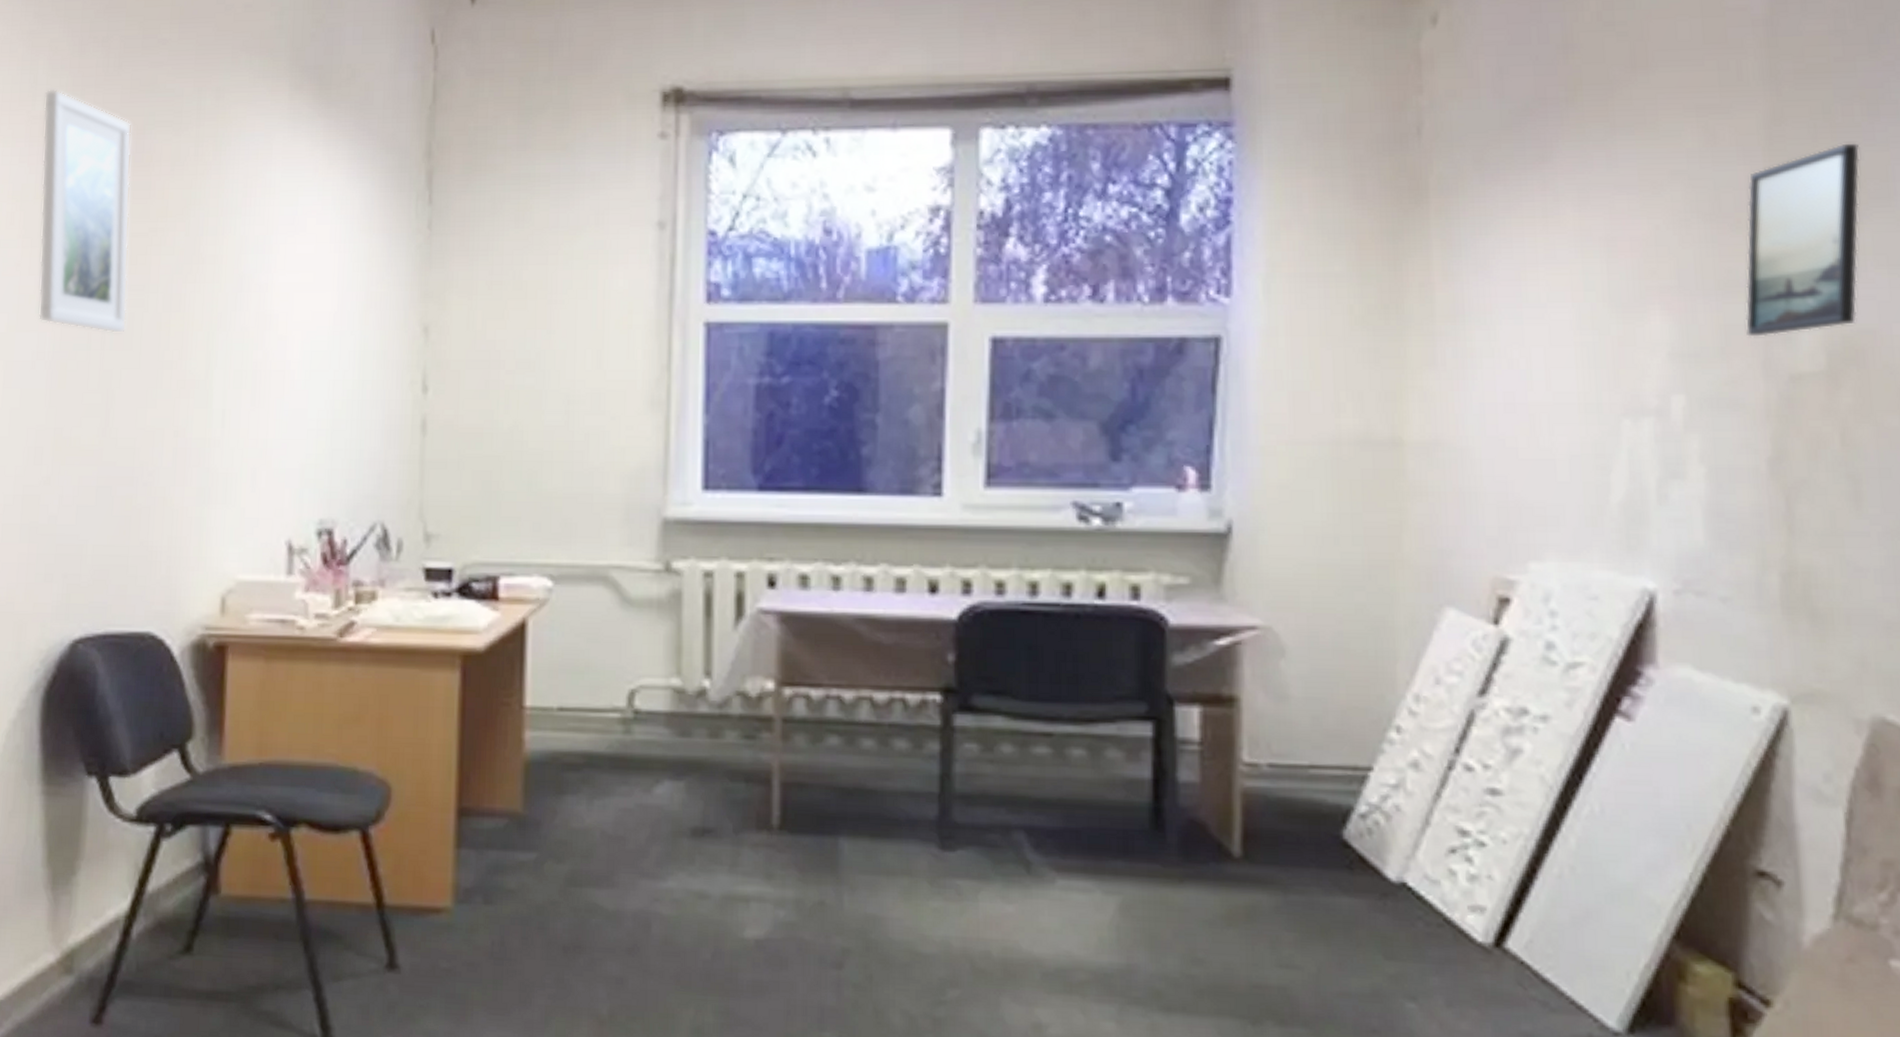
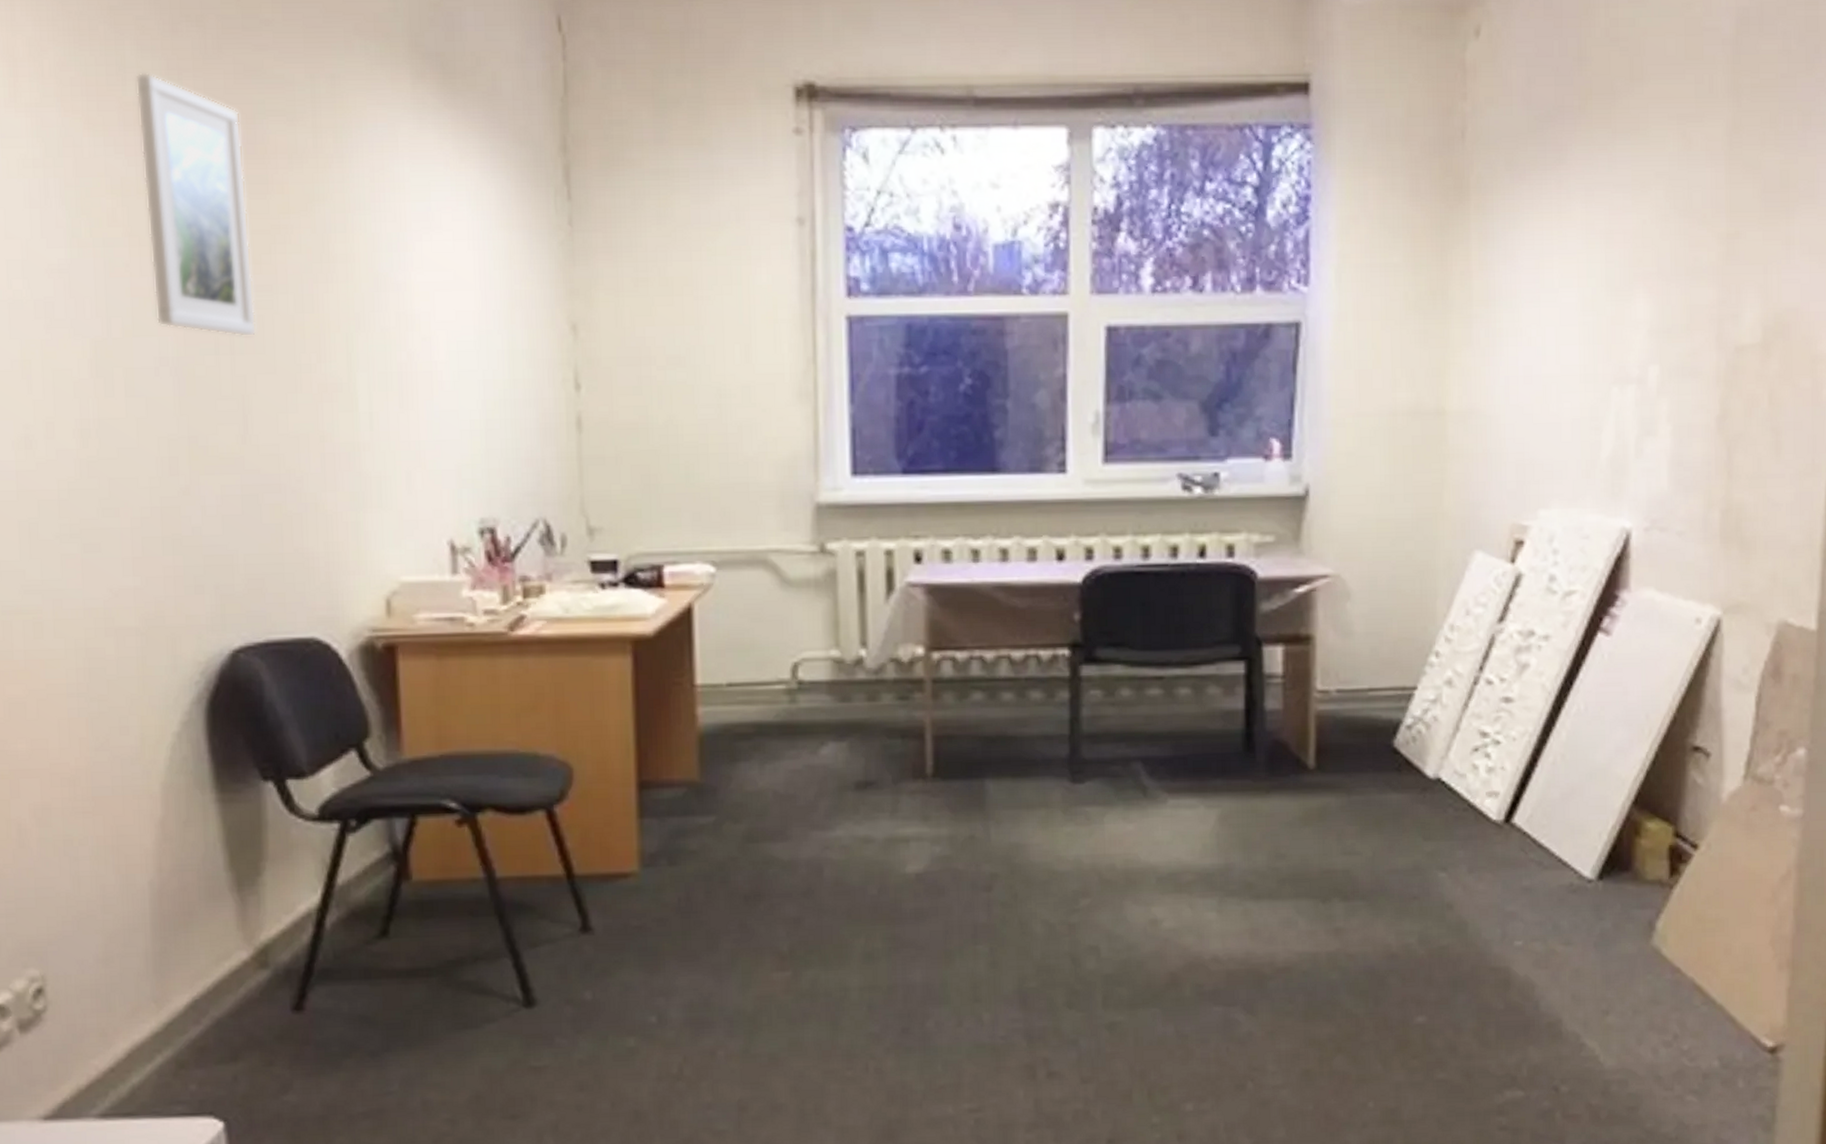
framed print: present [1745,143,1860,337] -> none [1706,149,1795,315]

